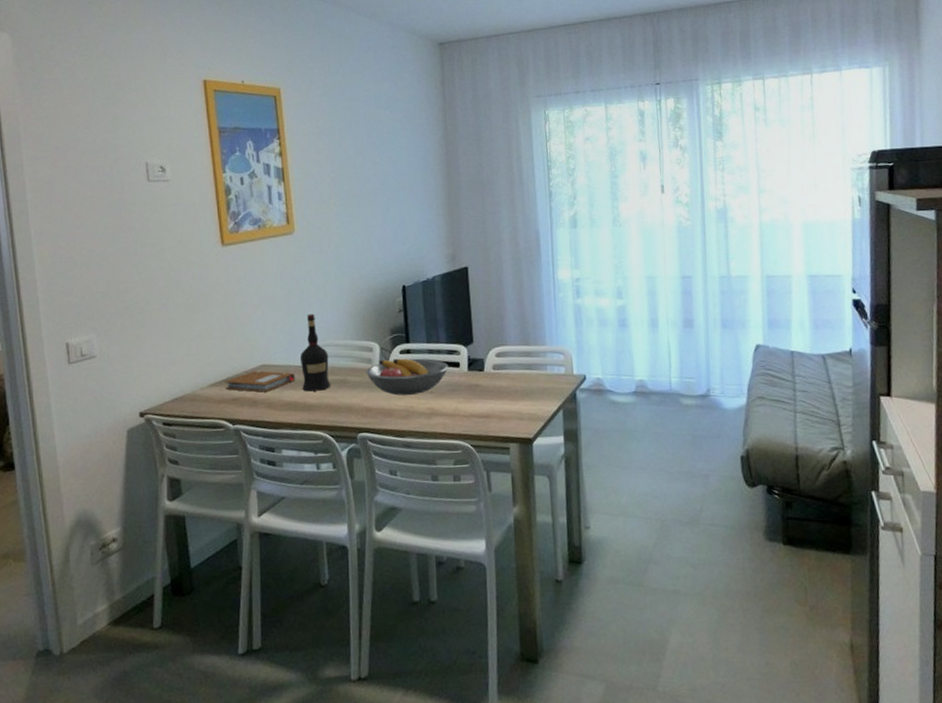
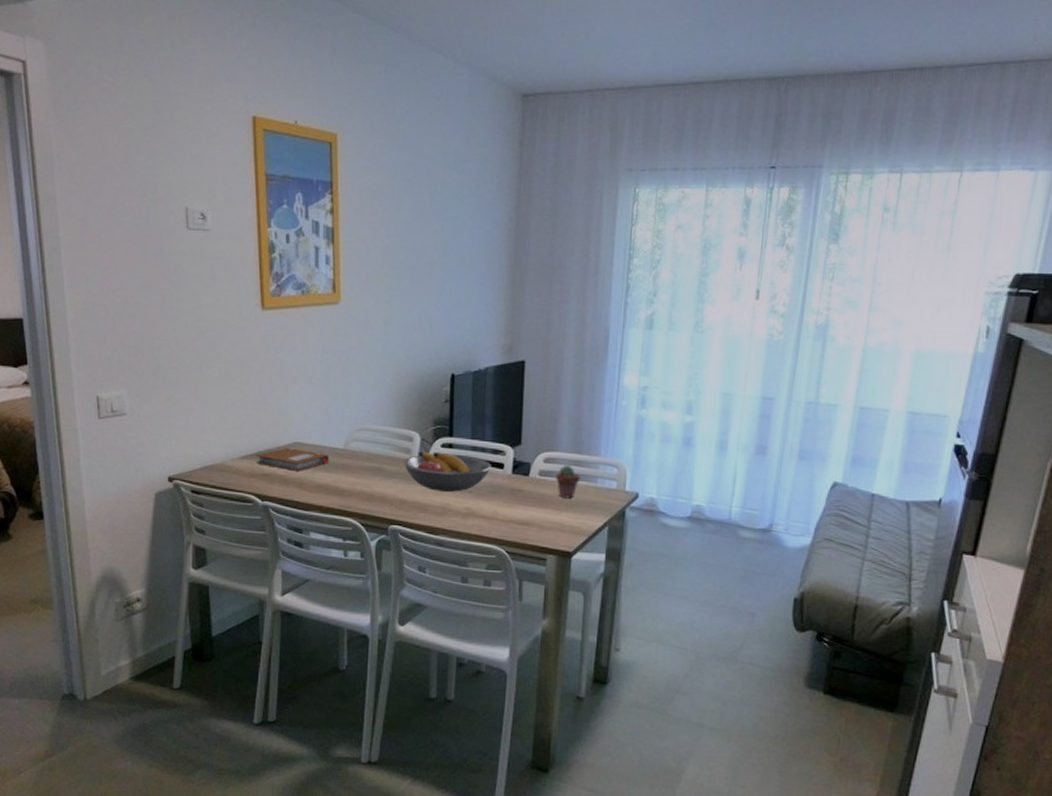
liquor: present [299,313,331,392] -> none [335,393,366,476]
potted succulent: none [508,357,531,388] -> present [555,465,581,499]

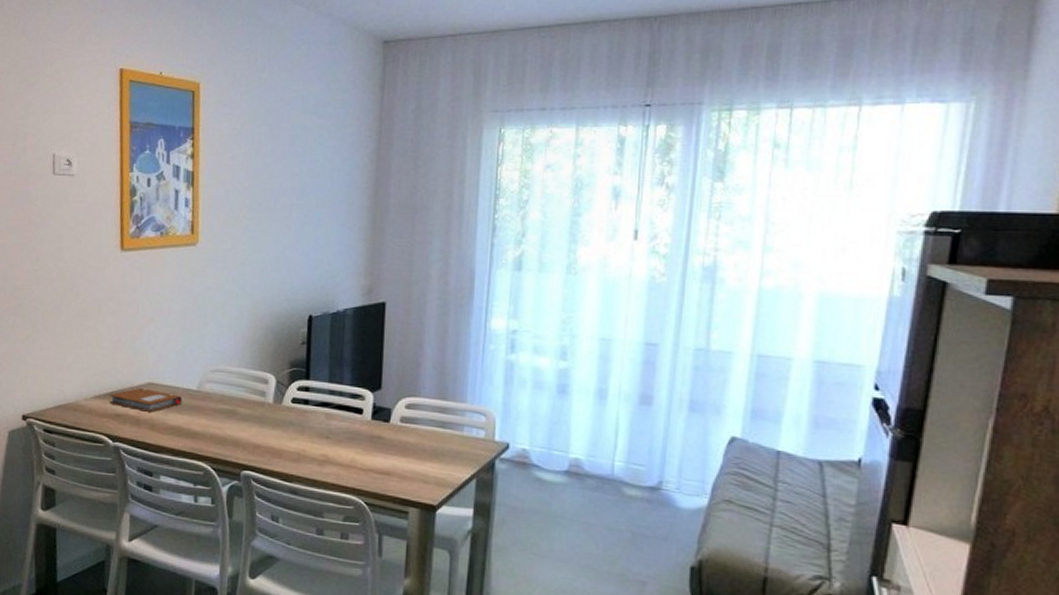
fruit bowl: present [404,451,492,492] -> none [258,394,350,438]
potted succulent: present [555,465,581,499] -> none [418,412,445,448]

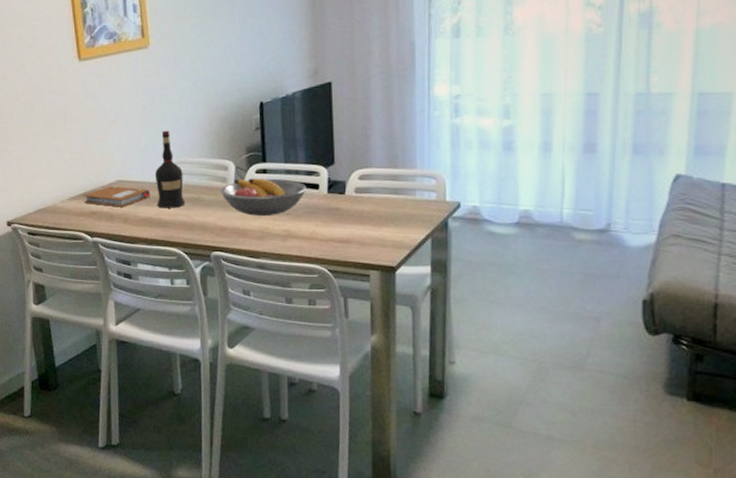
liquor: none [188,334,220,419] -> present [154,130,186,208]
fruit bowl: none [258,394,350,438] -> present [221,178,307,216]

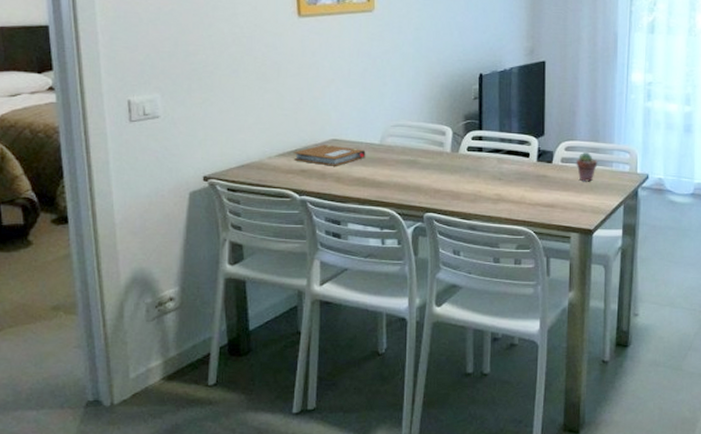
liquor: present [154,130,186,208] -> none [371,93,402,169]
fruit bowl: present [221,178,307,216] -> none [437,144,519,180]
potted succulent: none [372,181,398,214] -> present [576,153,598,182]

